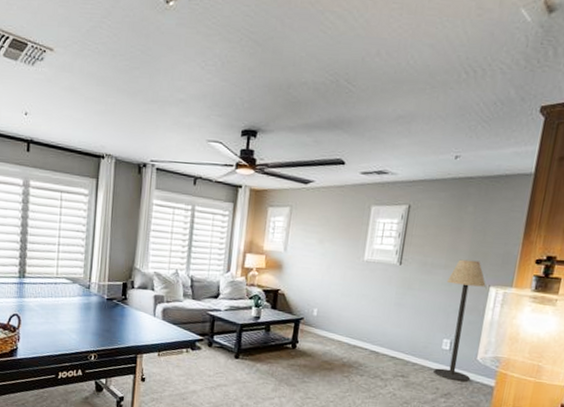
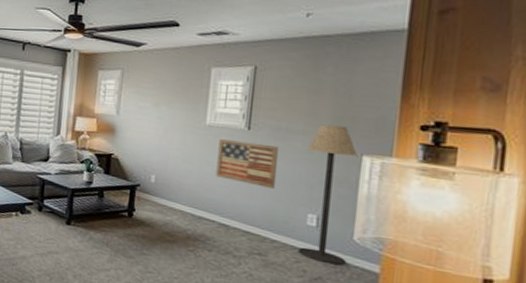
wall art: none [370,274,424,318] -> present [216,139,278,189]

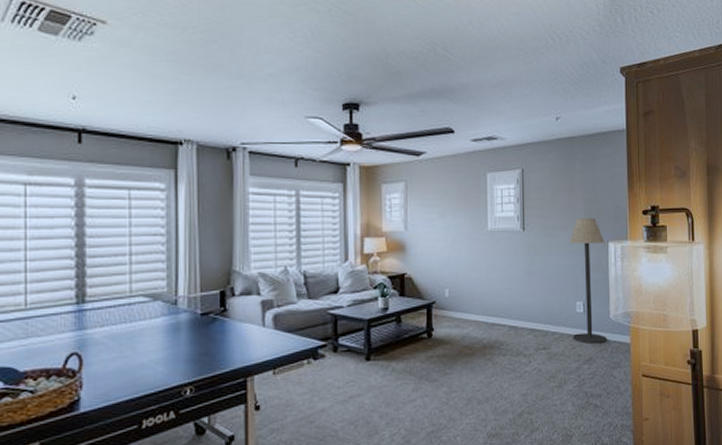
wall art: present [216,139,278,189] -> none [501,242,550,284]

